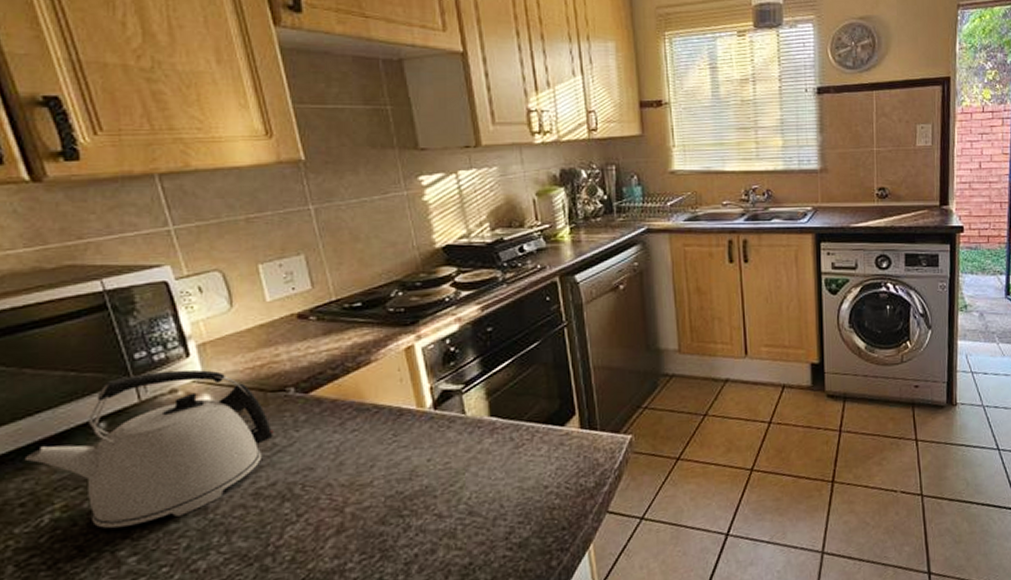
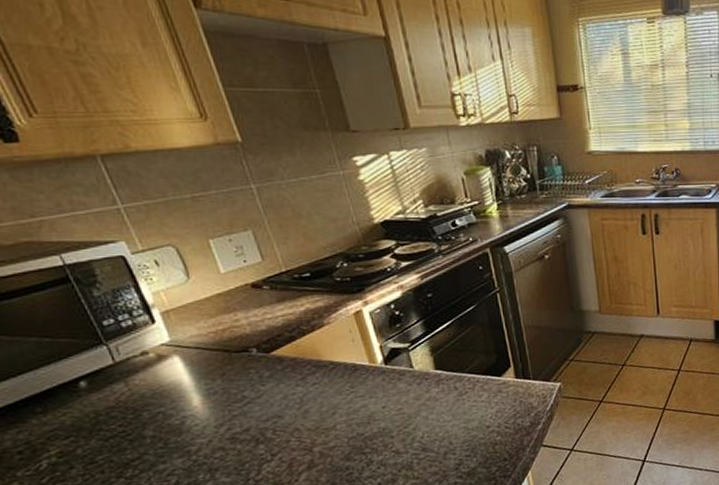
kettle: present [26,369,273,528] -> none [16,334,242,470]

